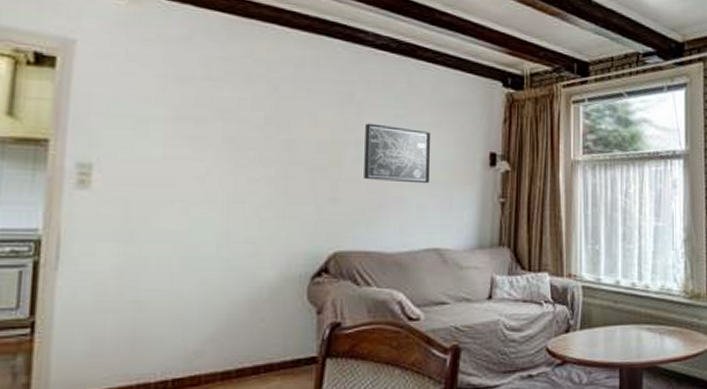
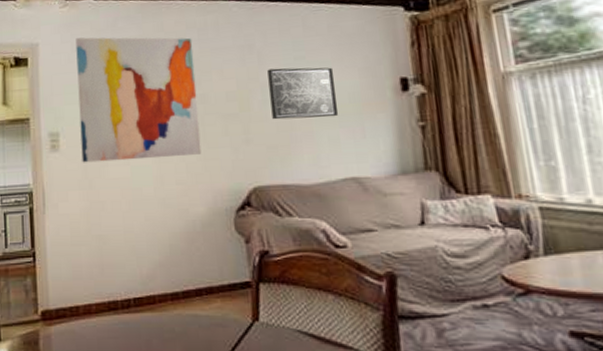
wall art: none [122,44,286,210] -> present [75,37,202,163]

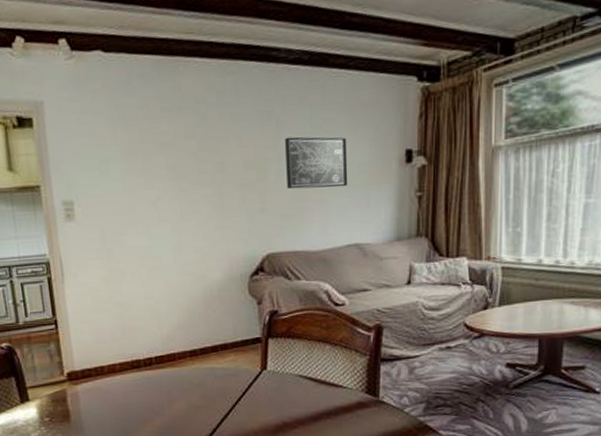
wall art: present [75,37,202,163] -> none [85,96,219,233]

